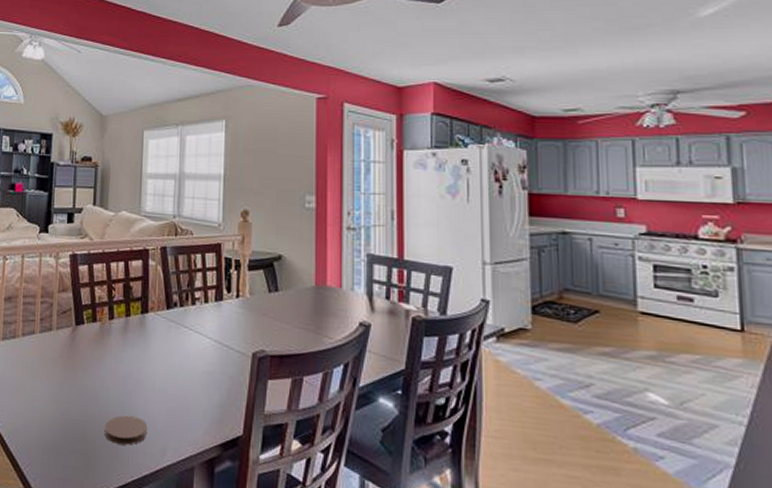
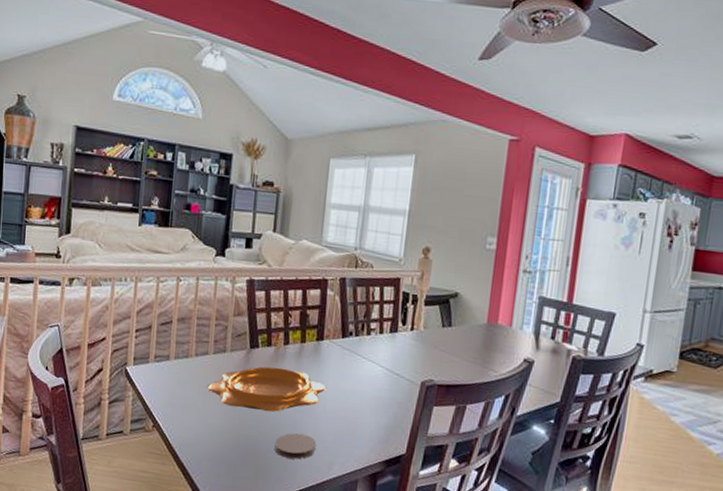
decorative bowl: none [35,343,155,393] -> present [207,366,327,412]

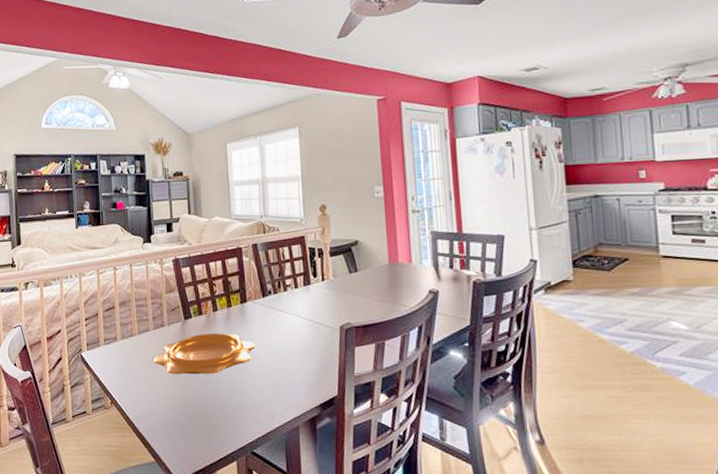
coaster: present [274,432,317,460] -> none [219,390,257,415]

